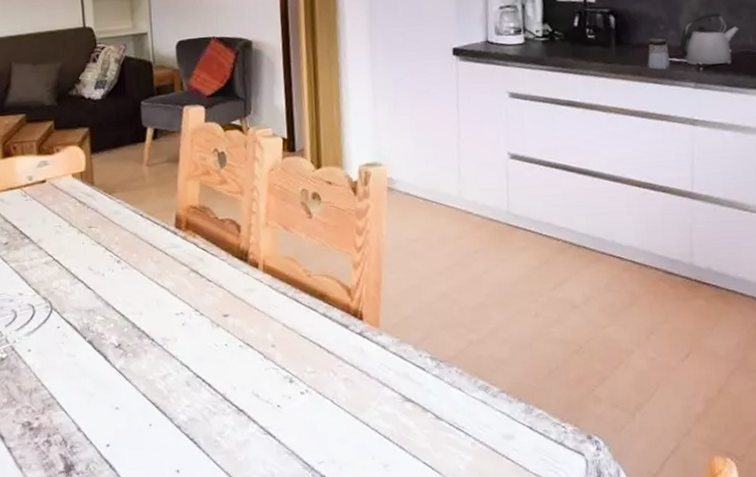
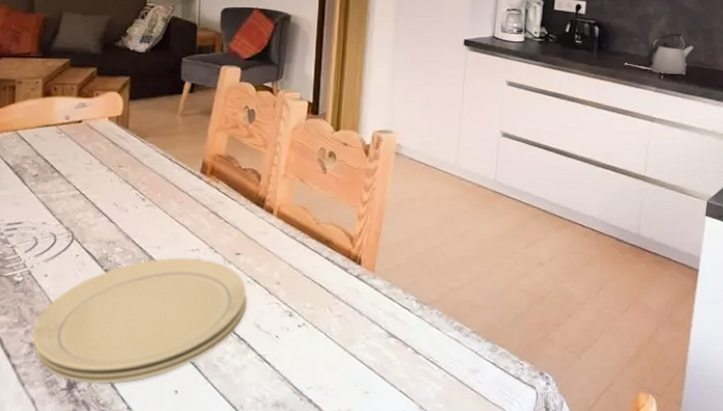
plate: none [22,323,243,465] -> present [31,258,248,384]
salt shaker: present [647,36,671,71] -> none [621,47,639,76]

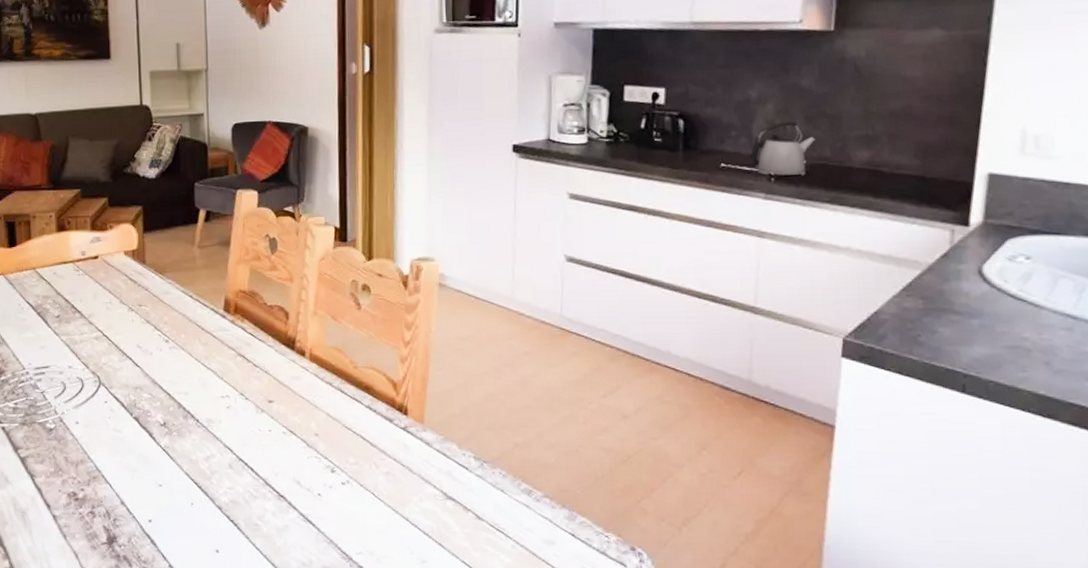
plate: present [31,258,248,384] -> none [68,405,286,540]

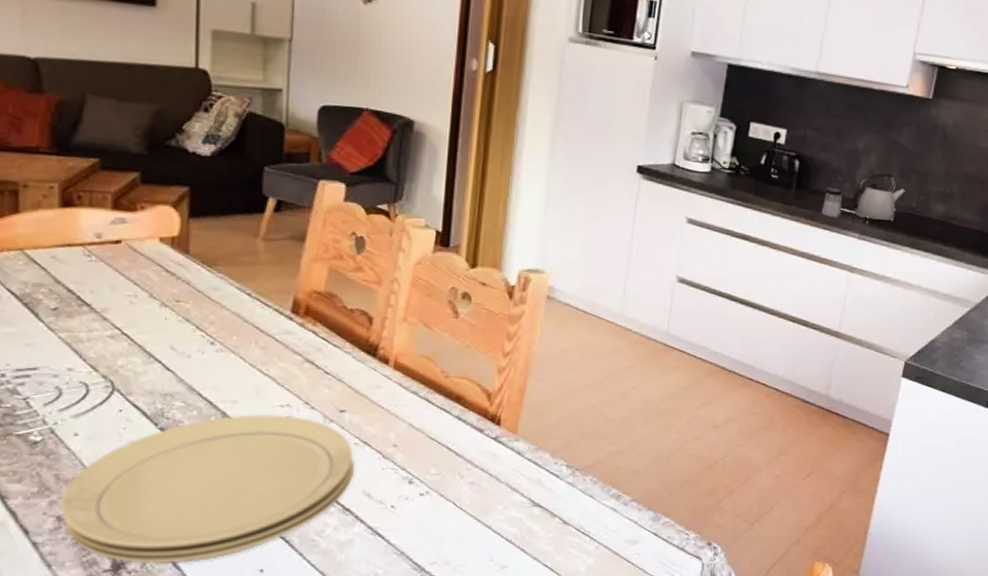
plate: none [68,405,286,540] -> present [58,414,355,564]
salt shaker: none [716,143,740,180] -> present [821,186,843,219]

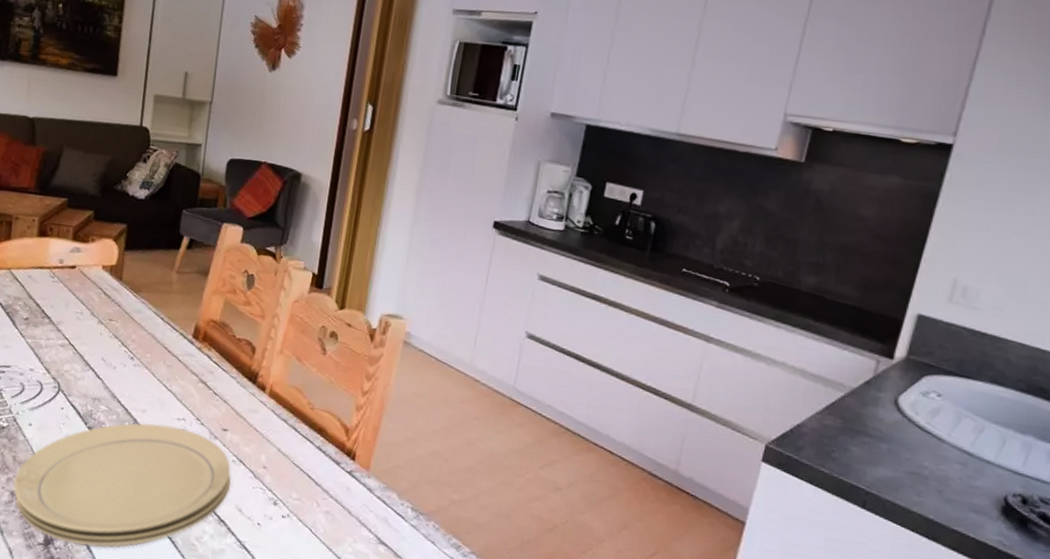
salt shaker: present [821,186,843,219] -> none [677,250,702,285]
kettle: present [850,172,906,222] -> none [709,238,772,292]

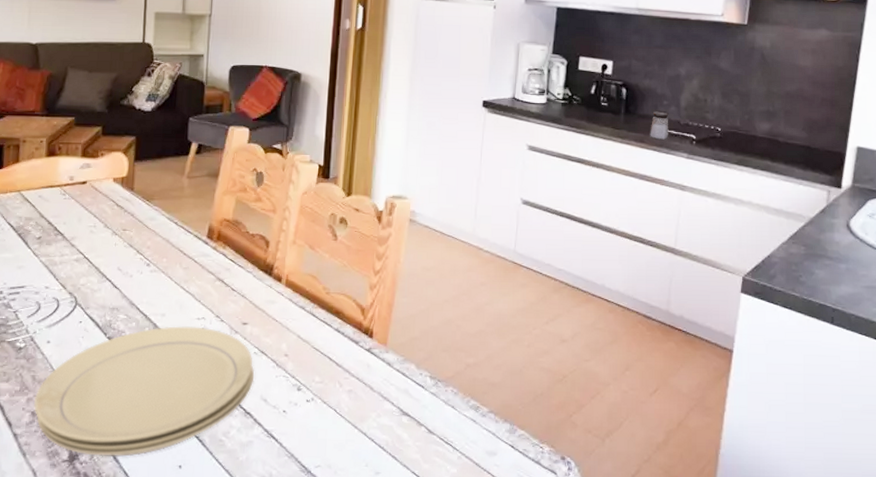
salt shaker: none [677,250,702,285] -> present [650,110,669,141]

